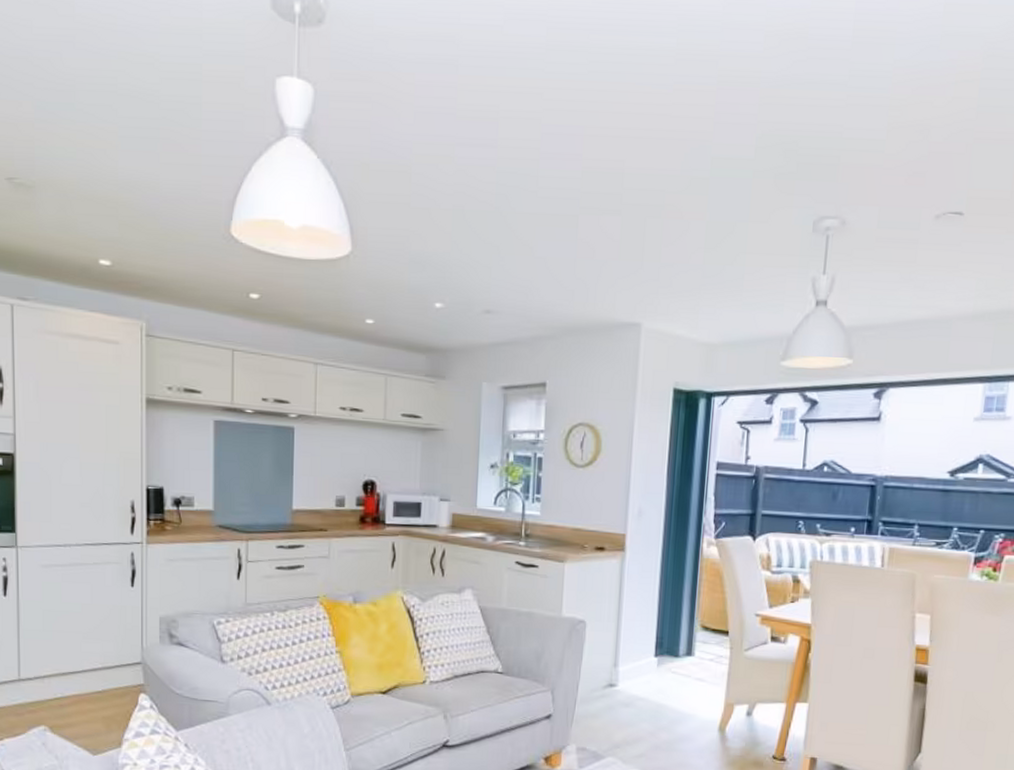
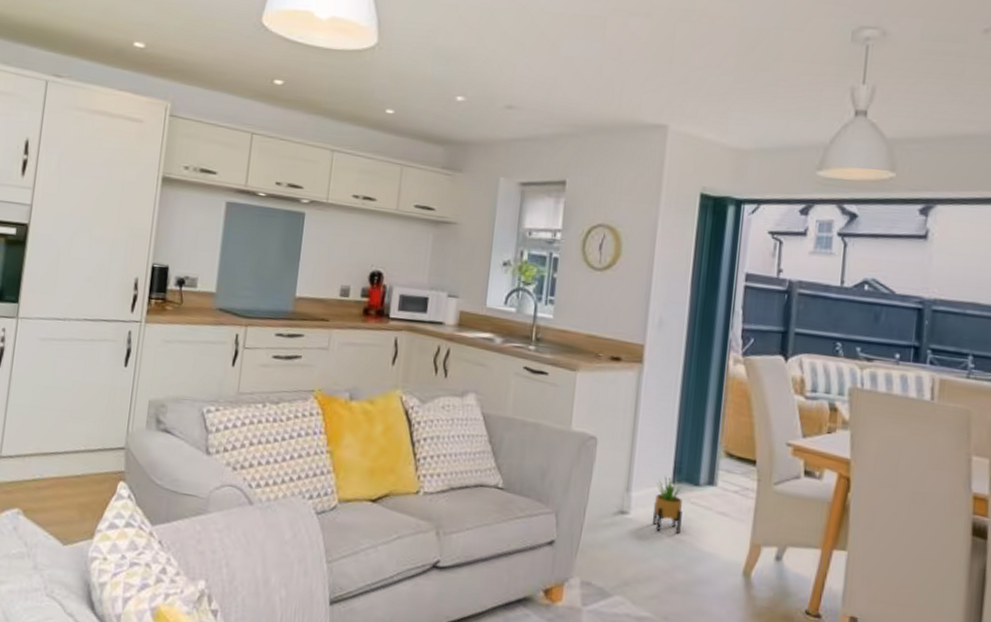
potted plant: none [638,652,665,701] -> present [652,477,683,535]

